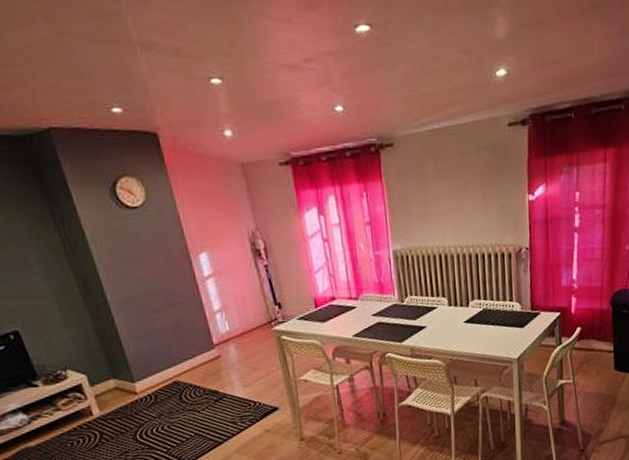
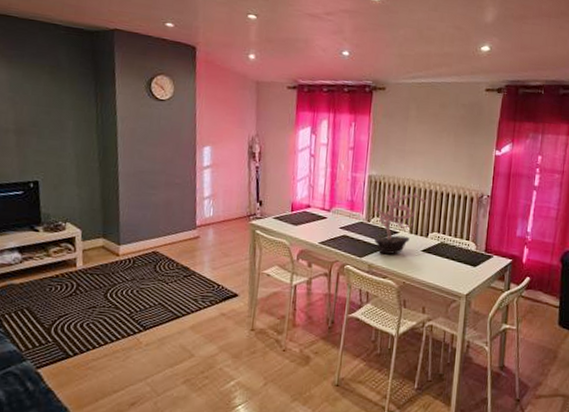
potted plant: none [404,260,460,335] -> present [373,189,426,255]

